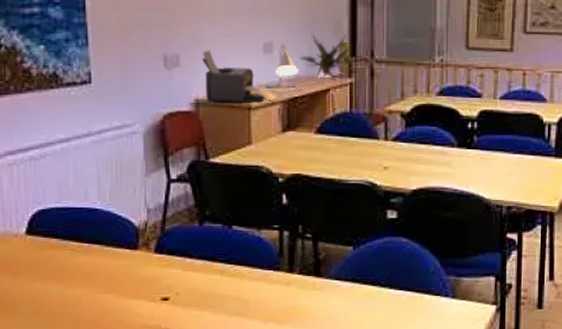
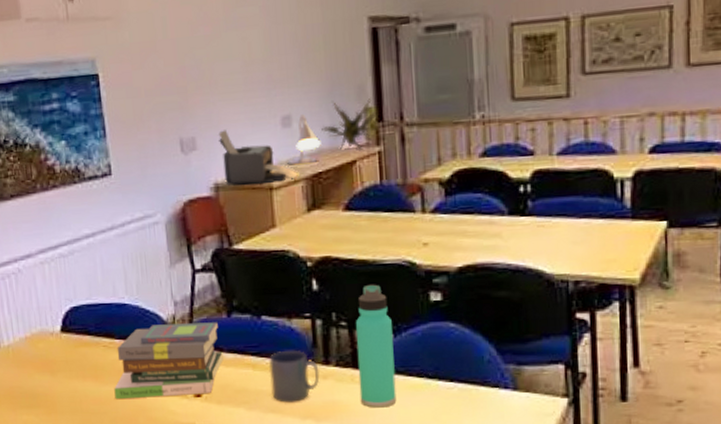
books: none [79,230,193,302] -> present [114,322,224,400]
mug: none [236,258,284,307] -> present [268,350,320,402]
thermos bottle: none [319,201,352,312] -> present [356,284,397,408]

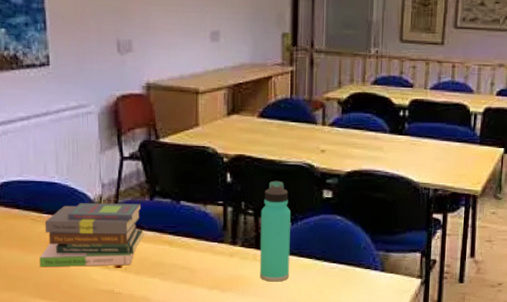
printer: present [218,130,298,185] -> none [153,37,221,89]
mug: present [268,350,320,402] -> none [183,231,227,275]
table lamp: present [287,114,321,166] -> none [213,32,244,76]
plant: present [322,97,379,150] -> none [245,23,294,68]

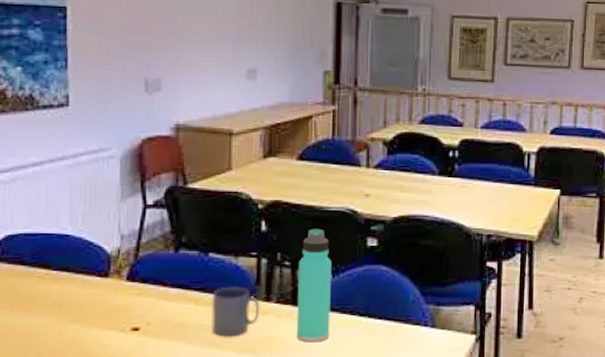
books: present [39,203,144,268] -> none [44,257,166,333]
mug: none [183,231,227,275] -> present [210,286,260,337]

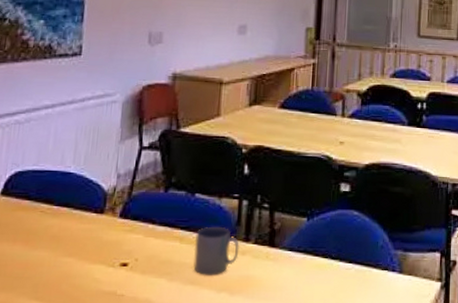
thermos bottle: present [296,228,331,343] -> none [271,173,307,284]

